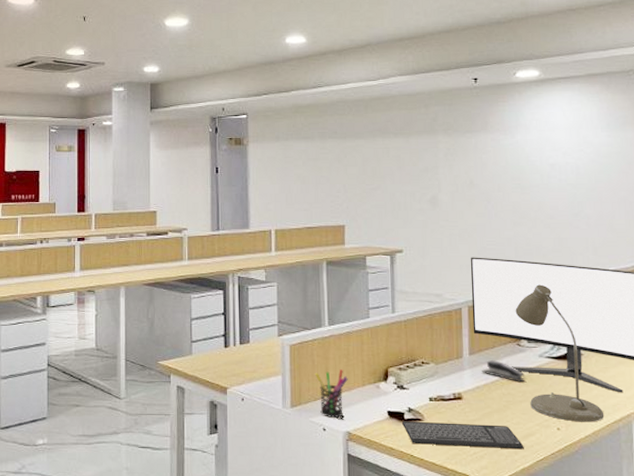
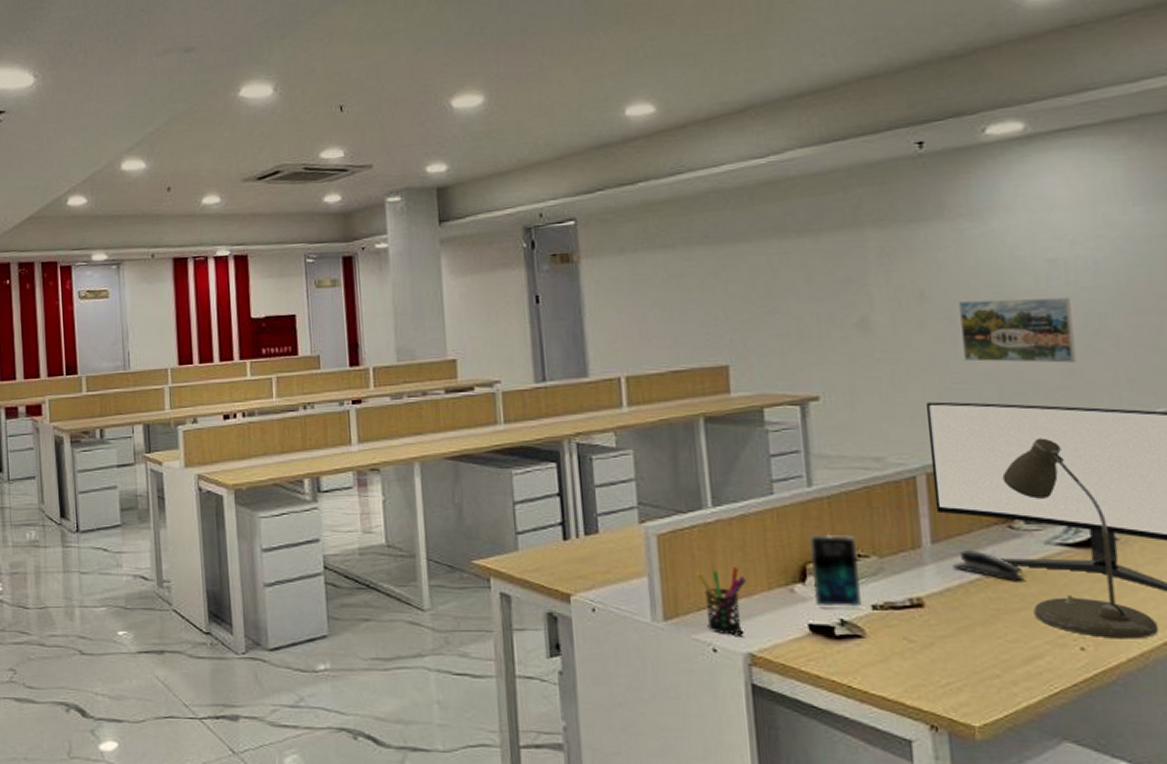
smartphone: none [392,347,423,400] -> present [810,534,861,609]
keyboard: present [402,421,524,450] -> none [832,638,1028,679]
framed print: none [494,189,564,234] -> present [959,297,1077,363]

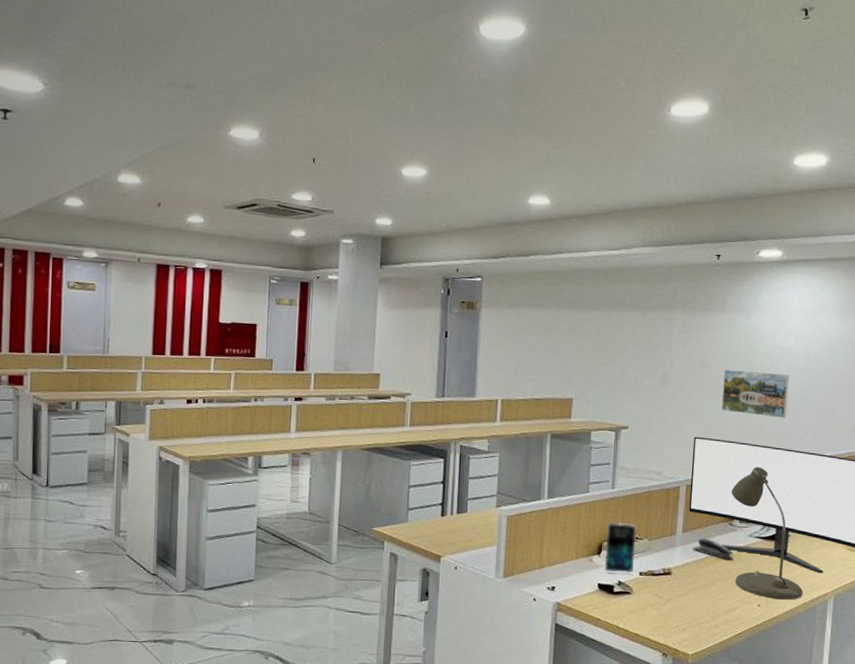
pen holder: present [696,567,746,634] -> none [530,542,562,589]

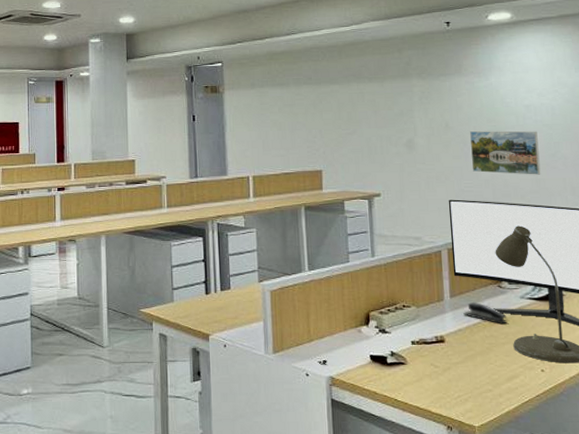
smartphone: present [604,522,637,574] -> none [372,290,405,344]

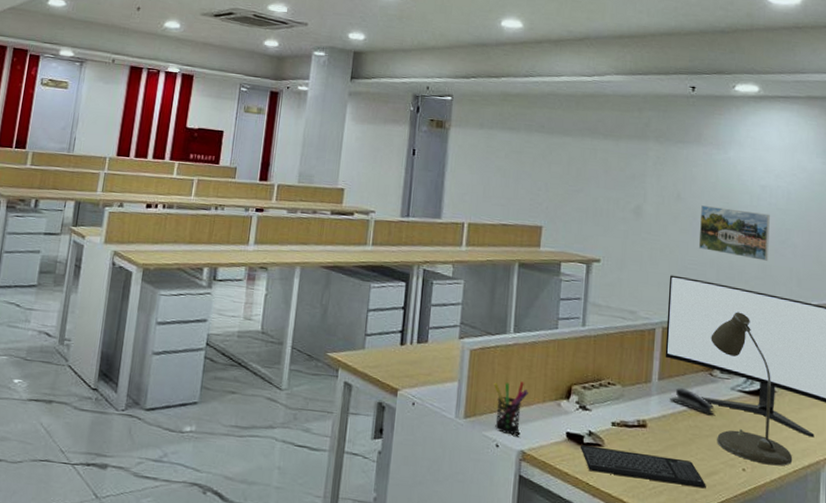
pen holder: none [296,314,330,363] -> present [493,381,528,434]
keyboard: none [385,365,509,392] -> present [581,445,706,489]

